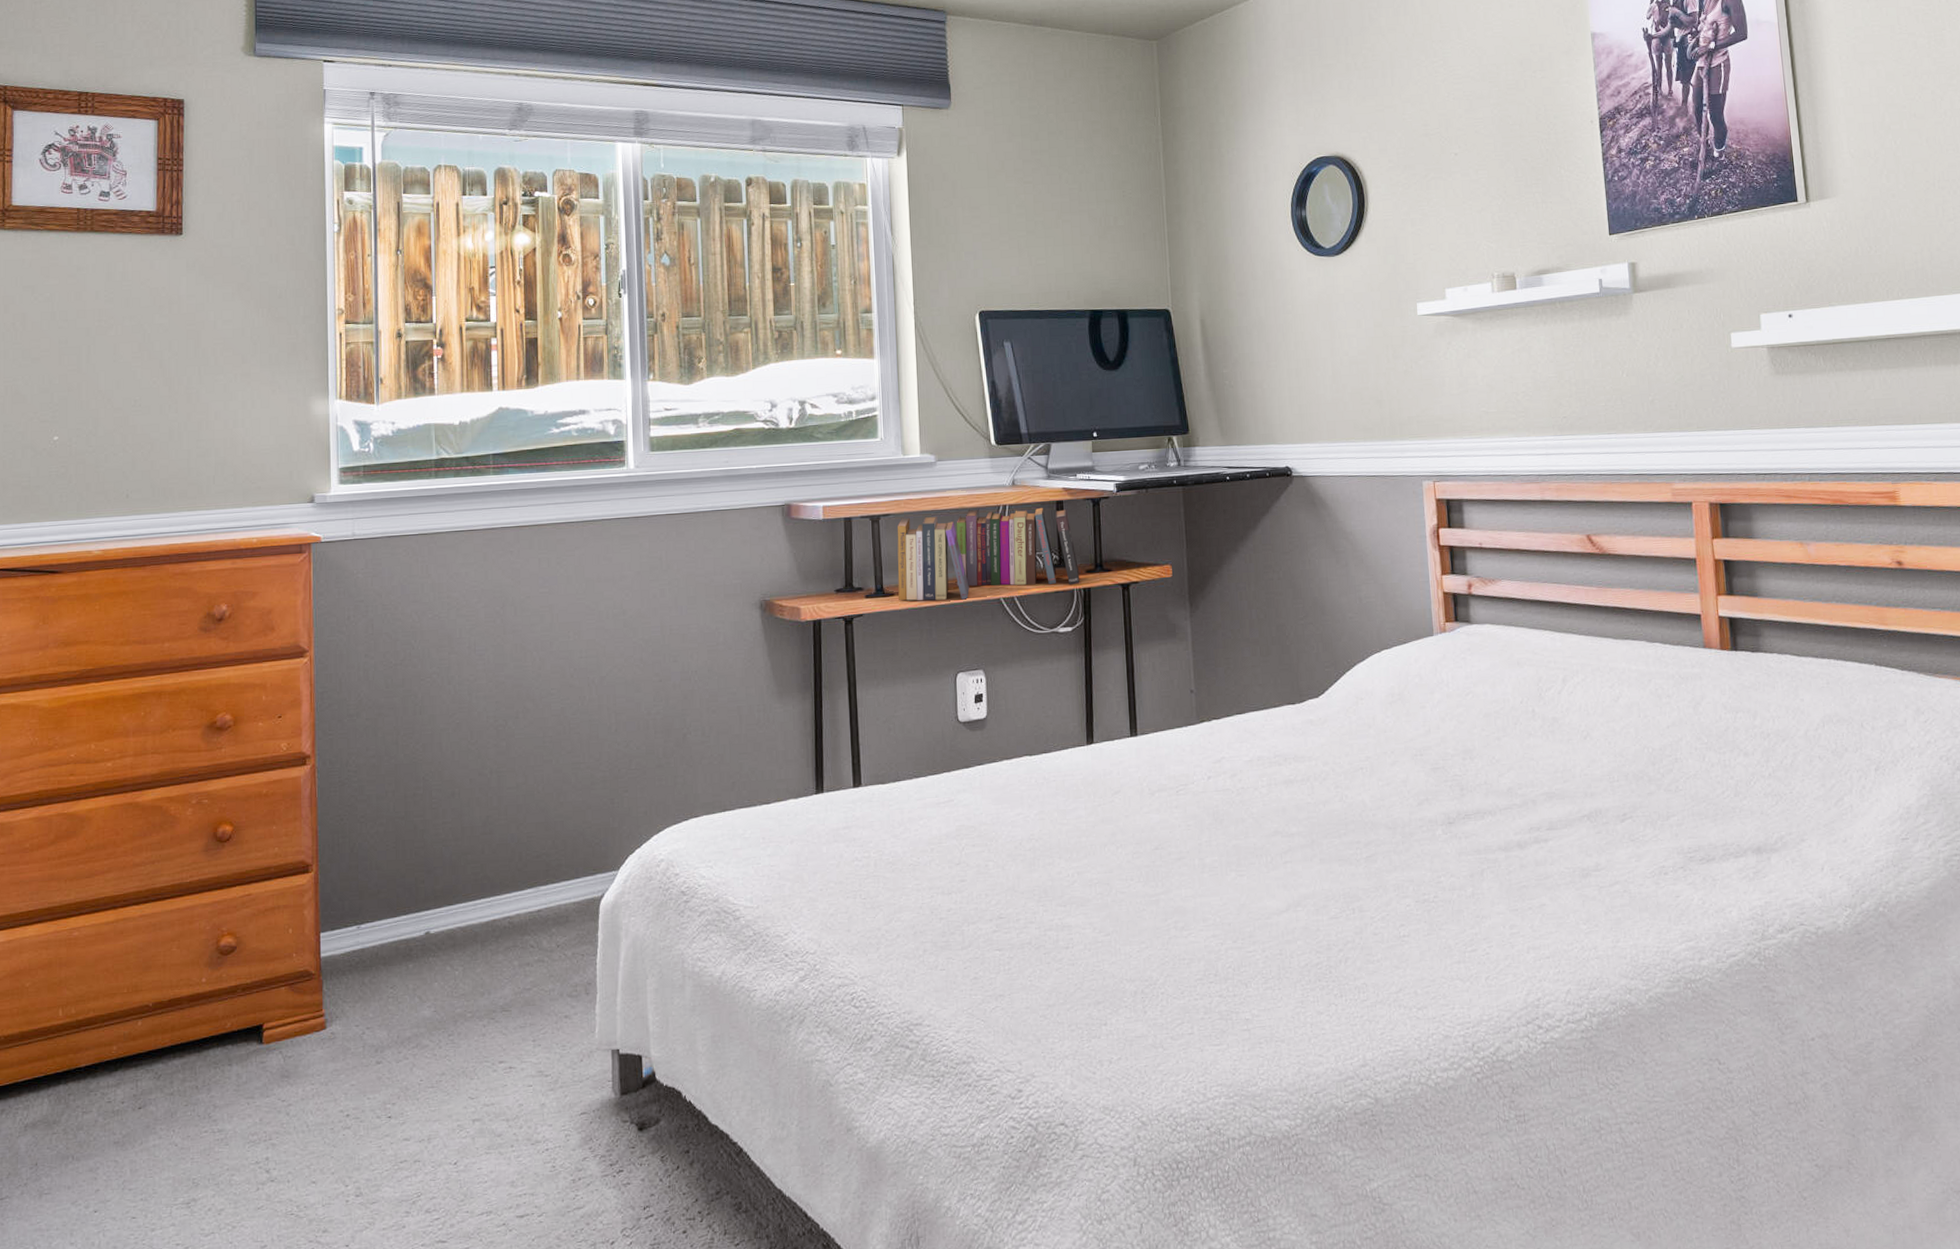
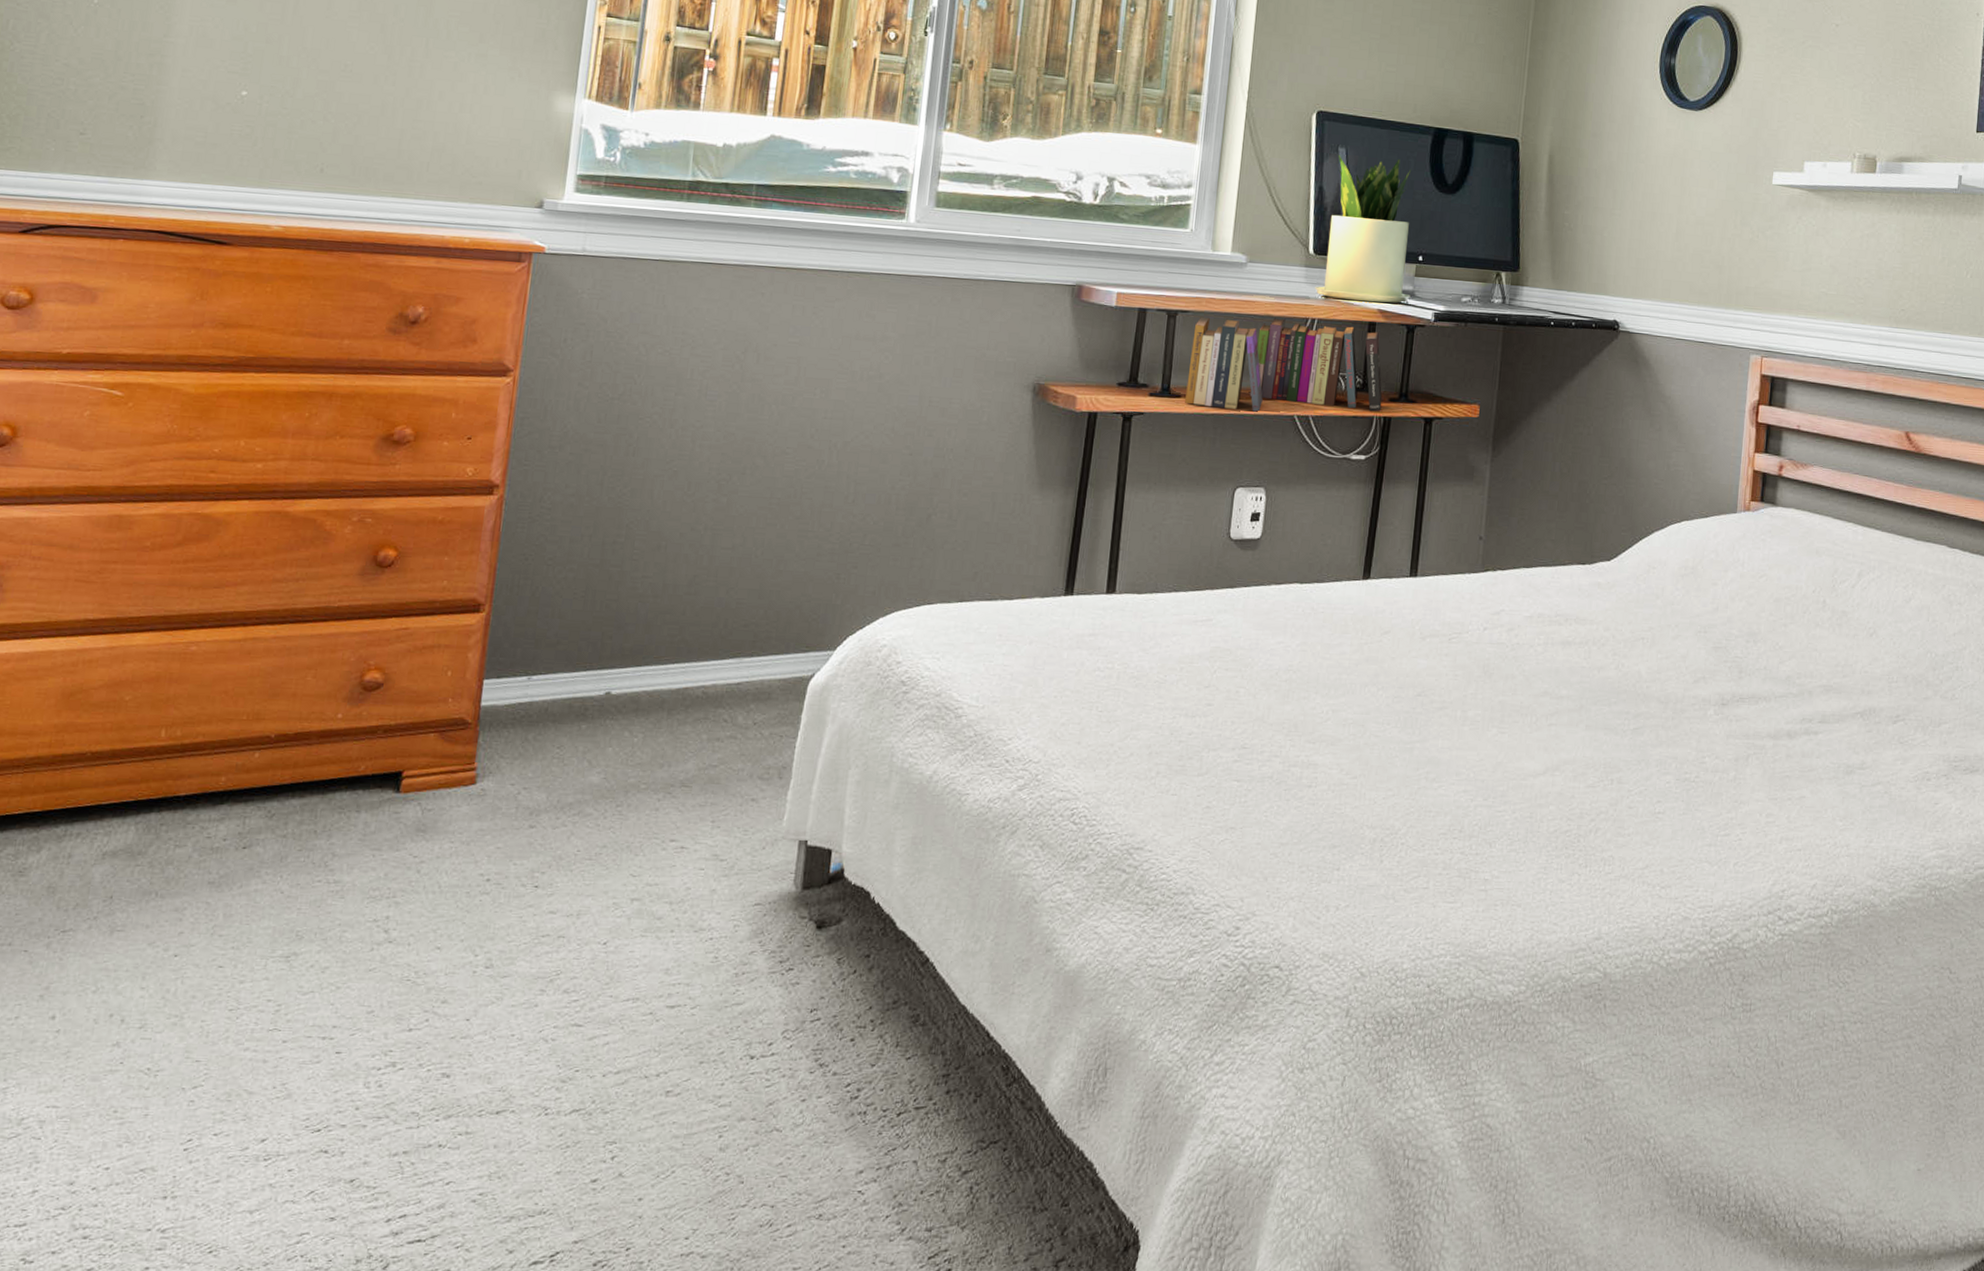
planter: none [1001,344,1092,484] -> present [1315,155,1412,304]

